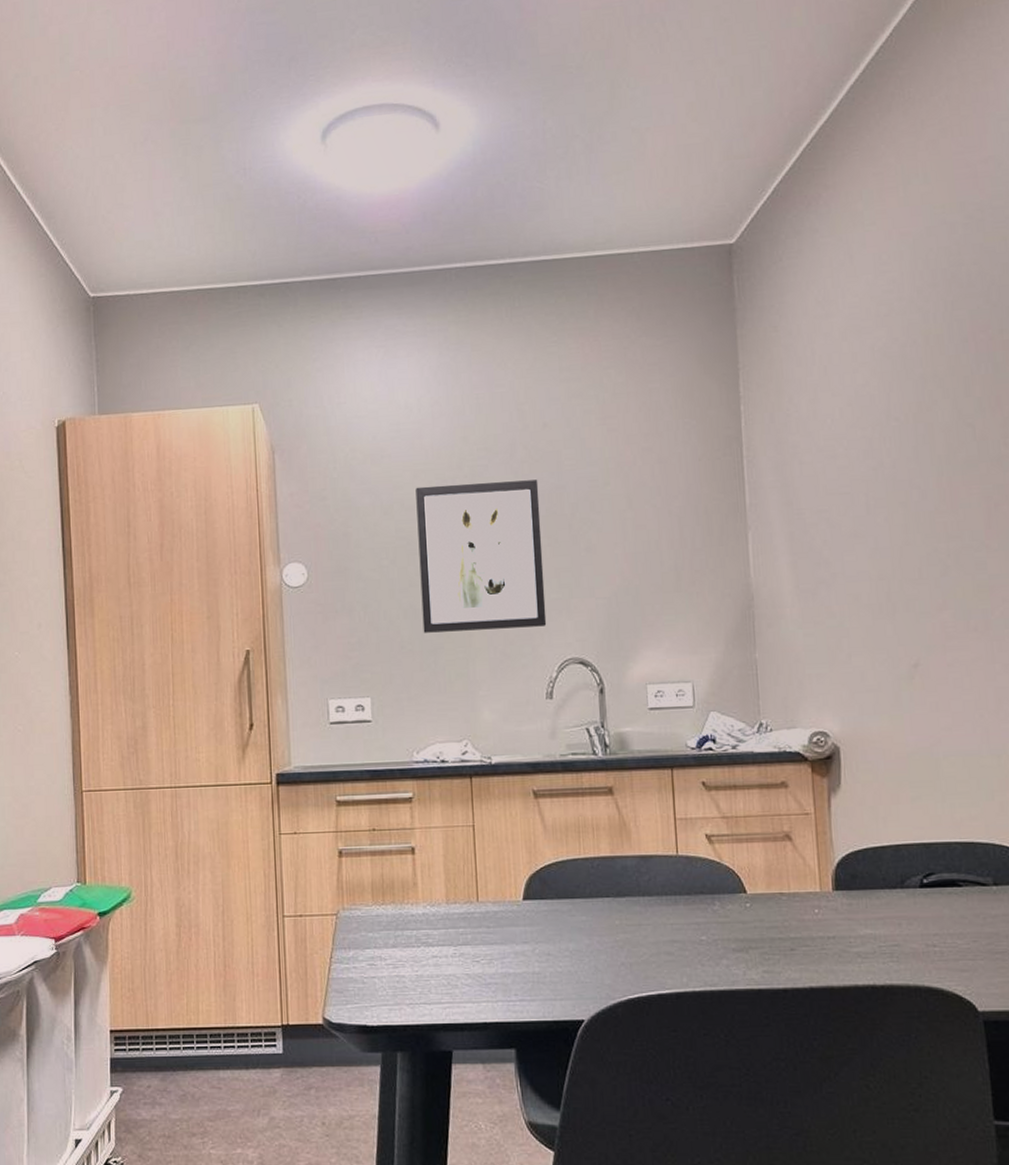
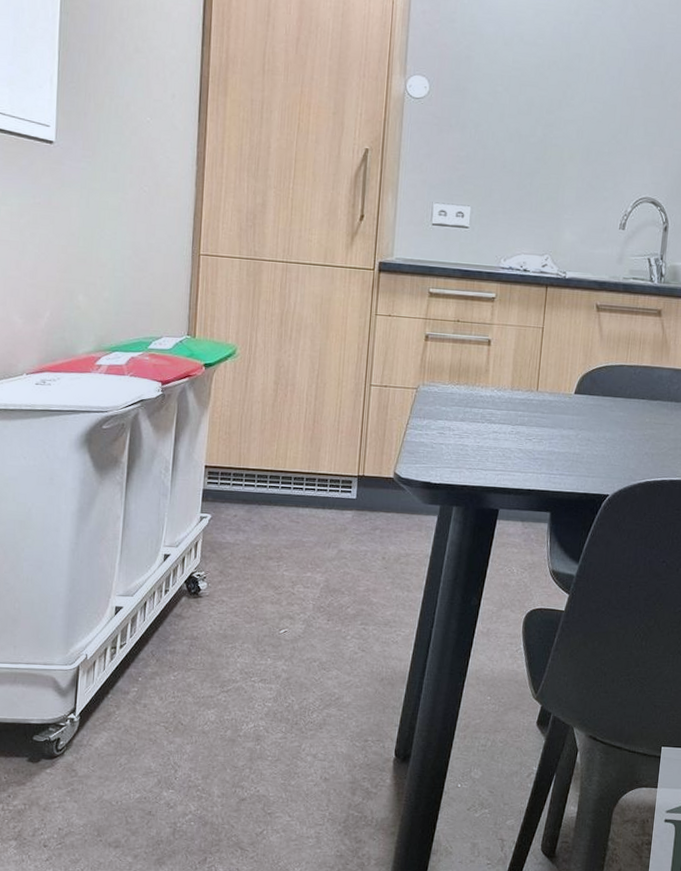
wall art: present [416,479,547,633] -> none [524,25,642,167]

